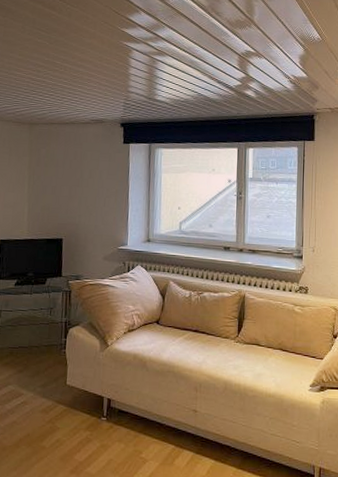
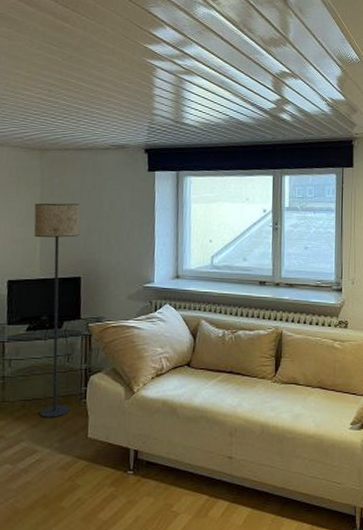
floor lamp: none [23,171,63,365] -> present [34,203,80,417]

